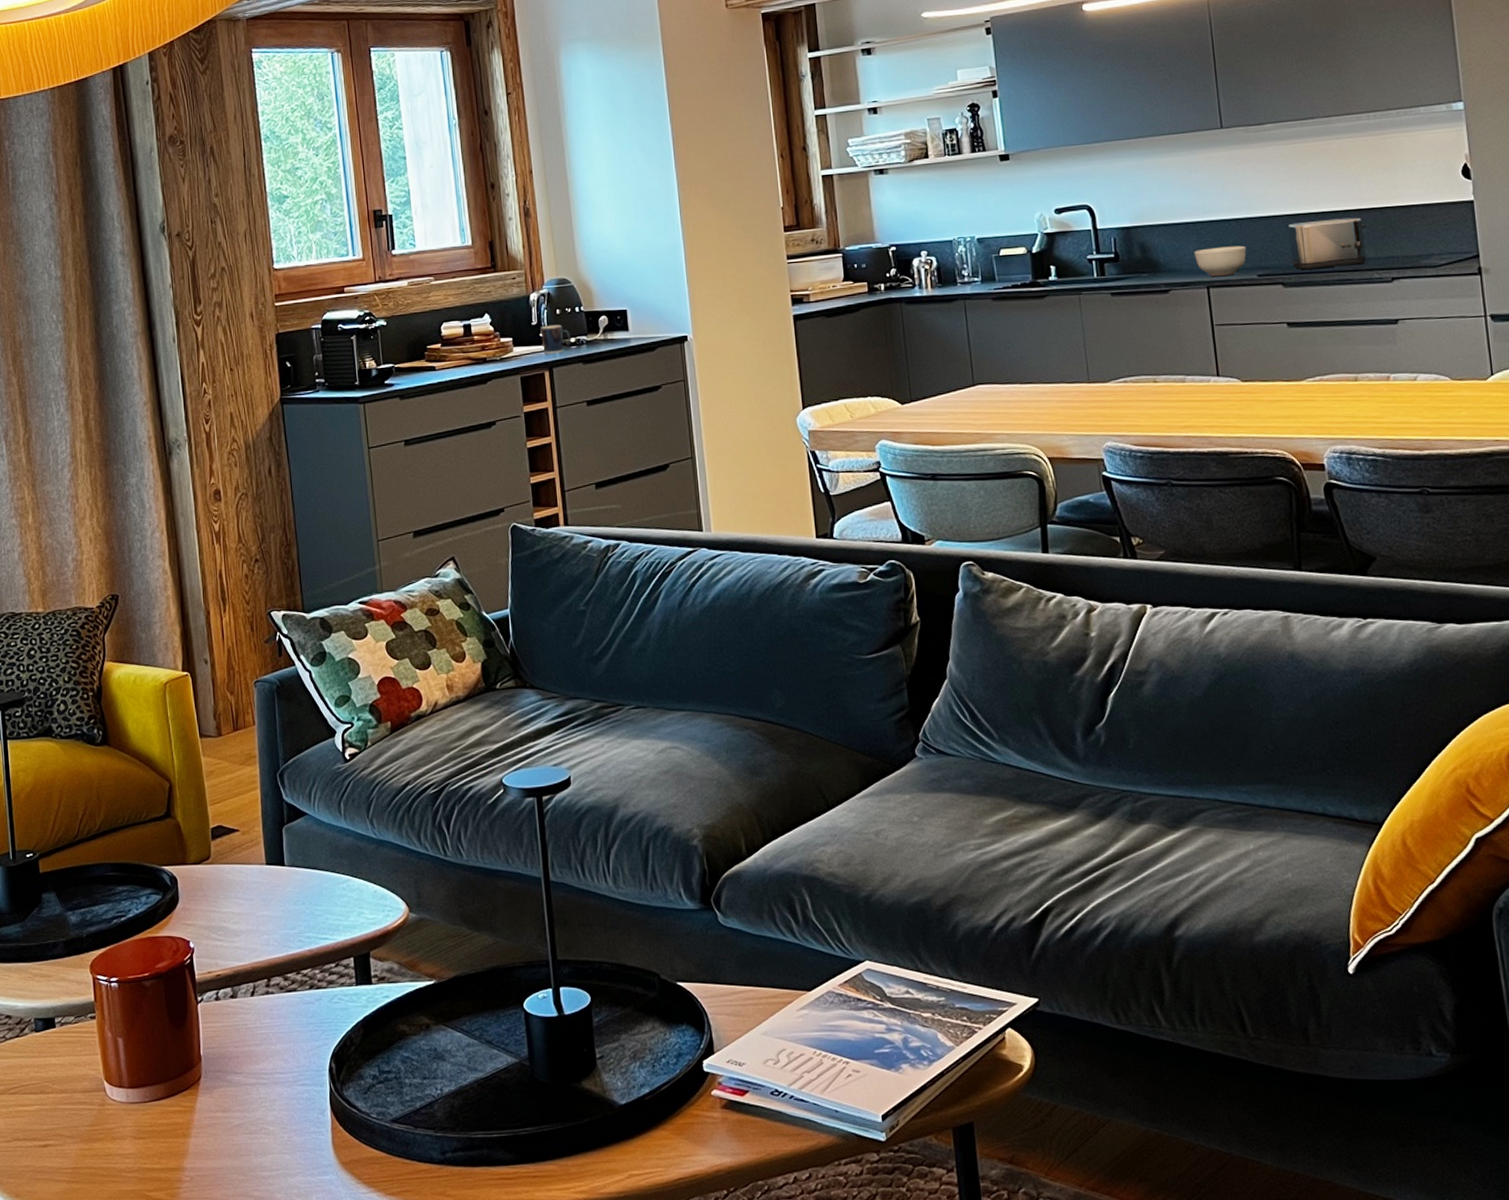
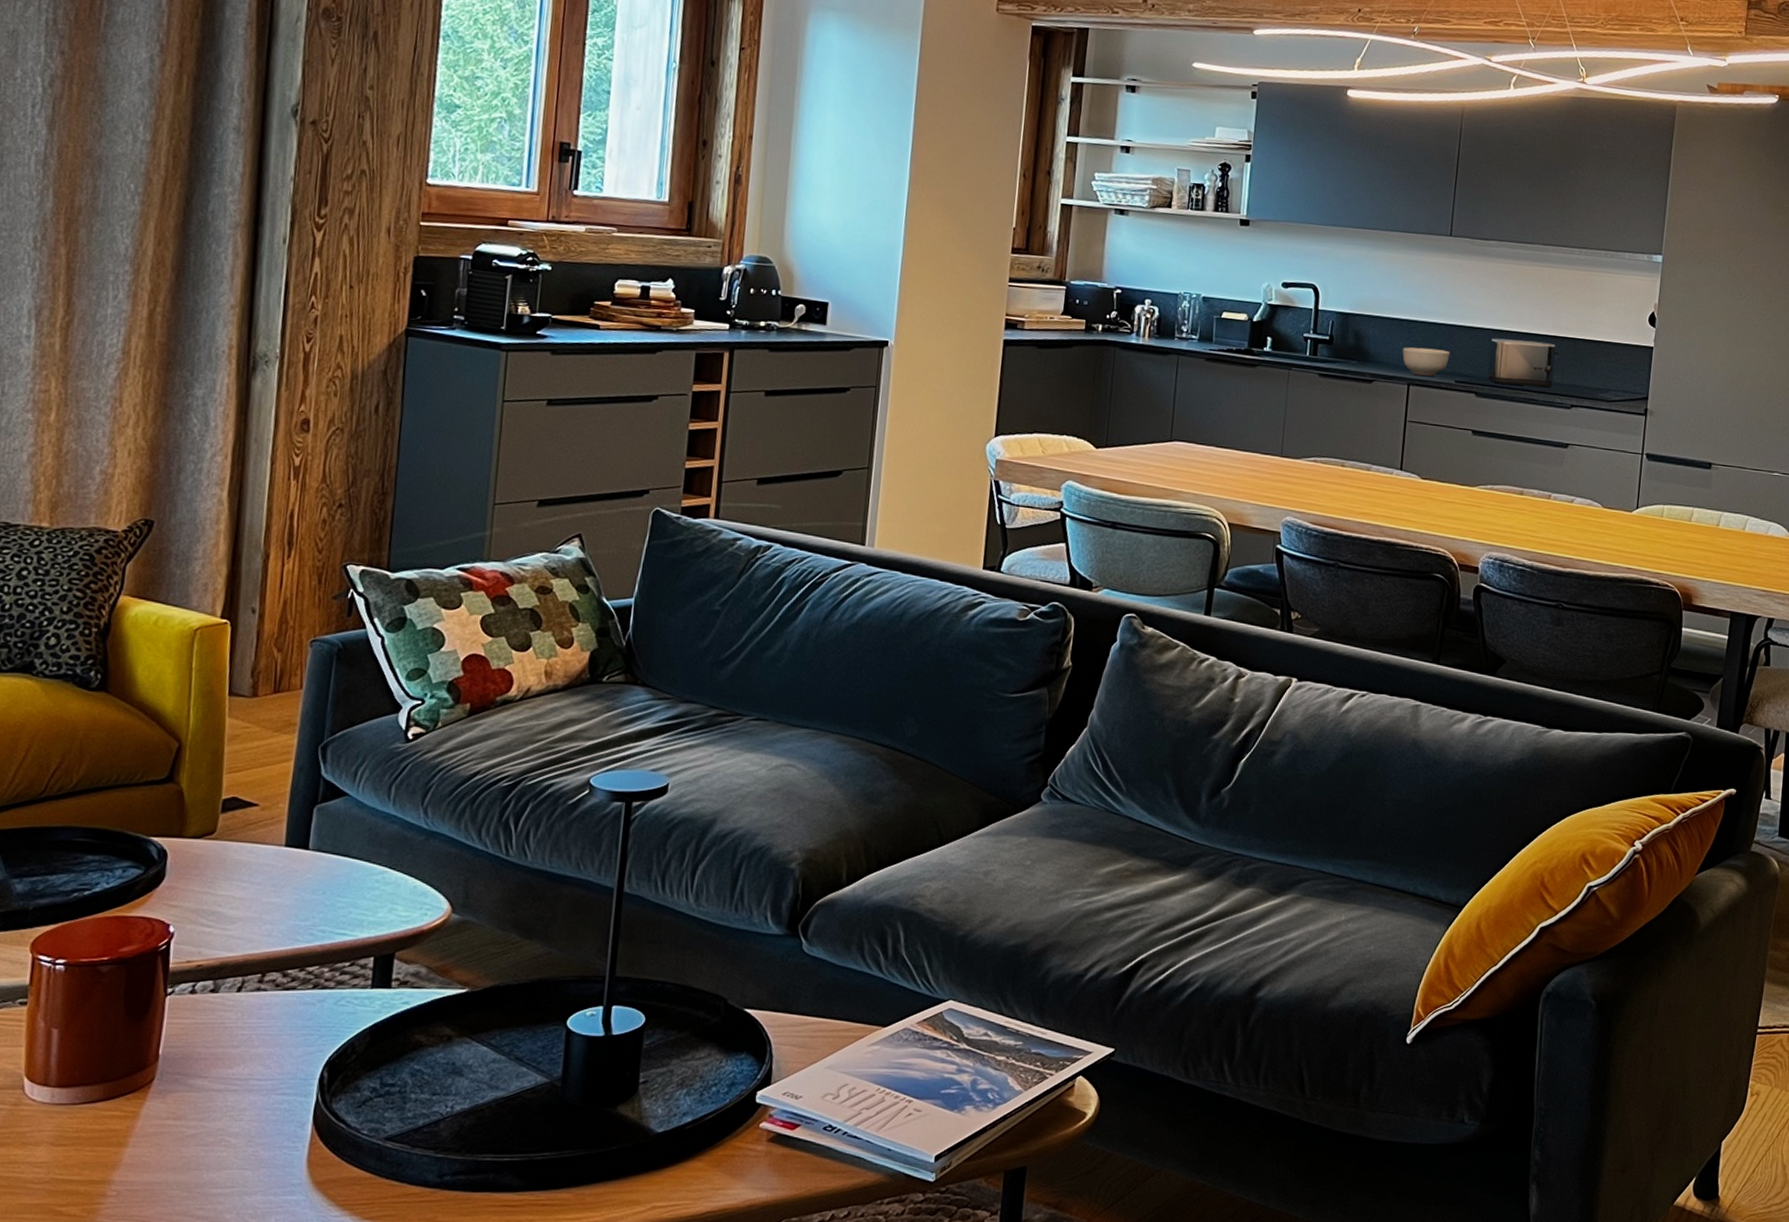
mug: present [540,324,571,355] -> none [727,303,761,336]

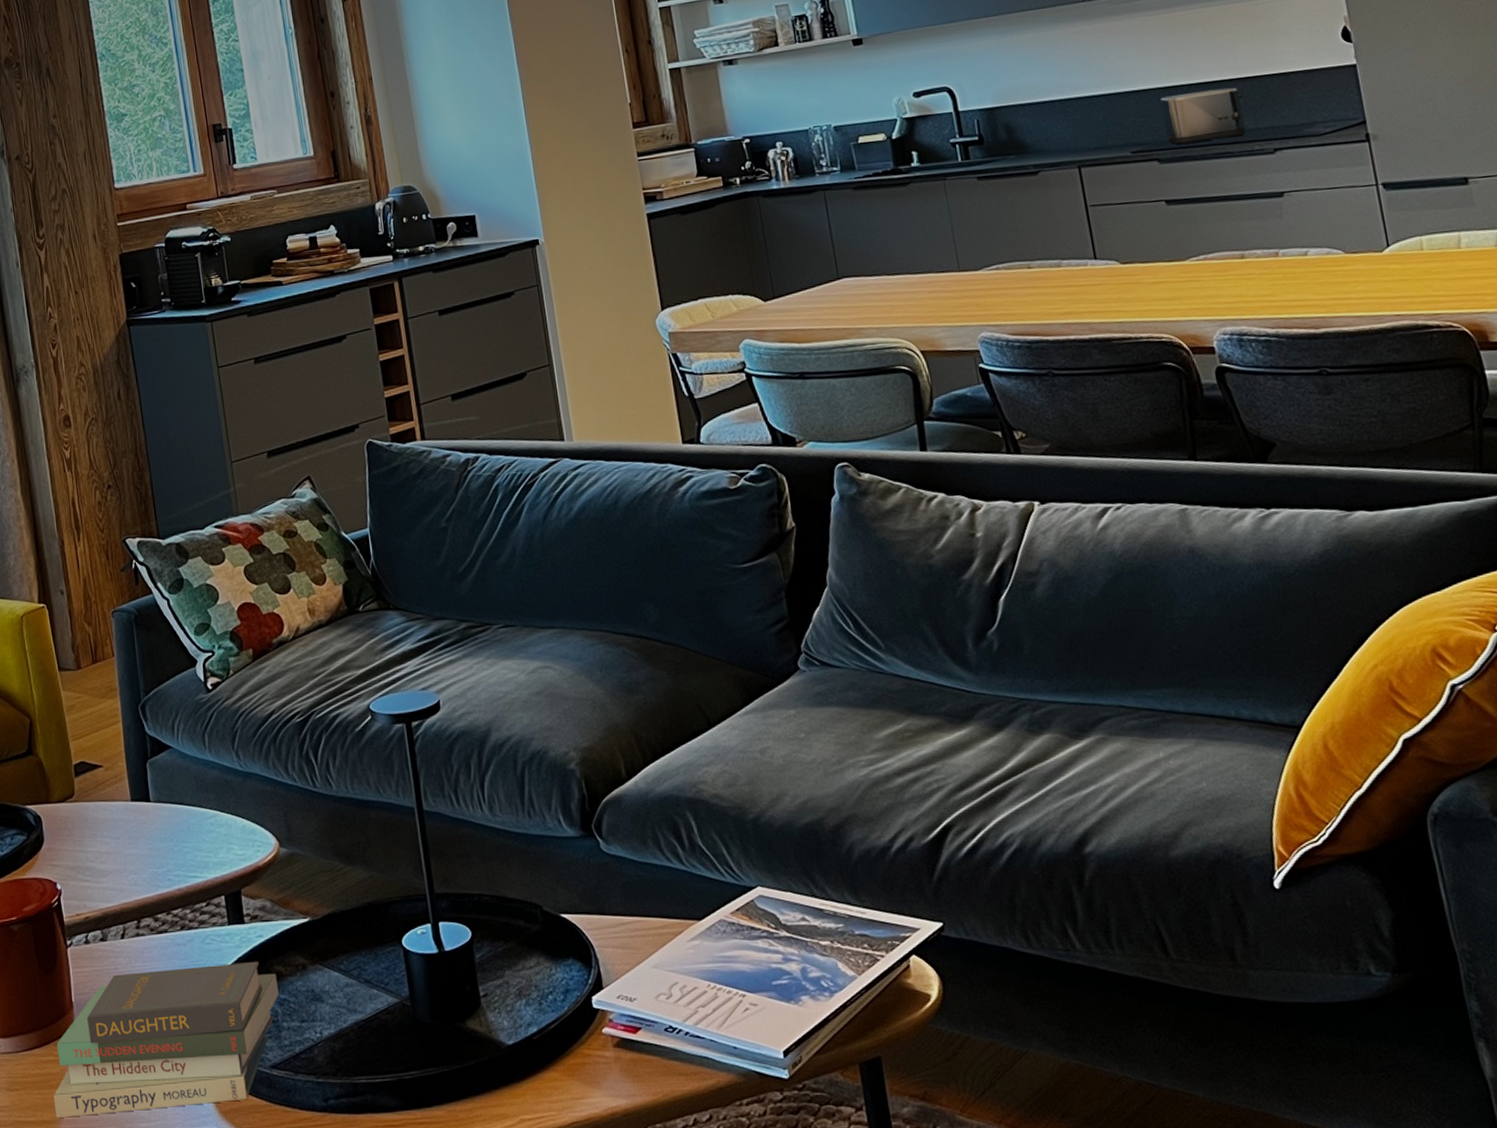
books: none [107,1028,416,1179] -> present [53,961,279,1118]
bowl: present [1402,347,1451,377] -> none [1061,122,1118,156]

